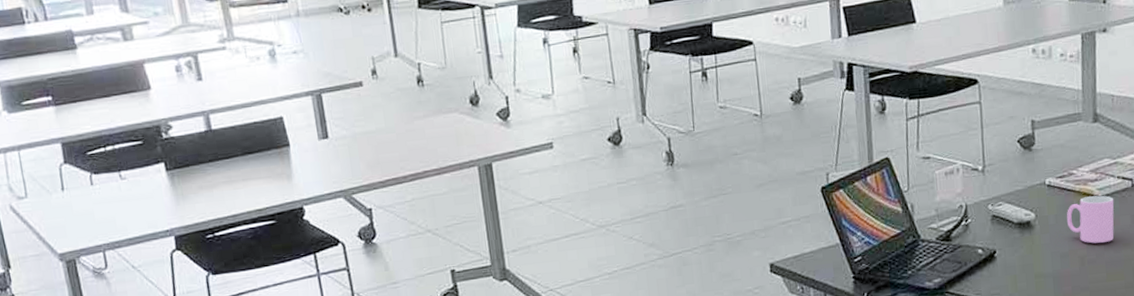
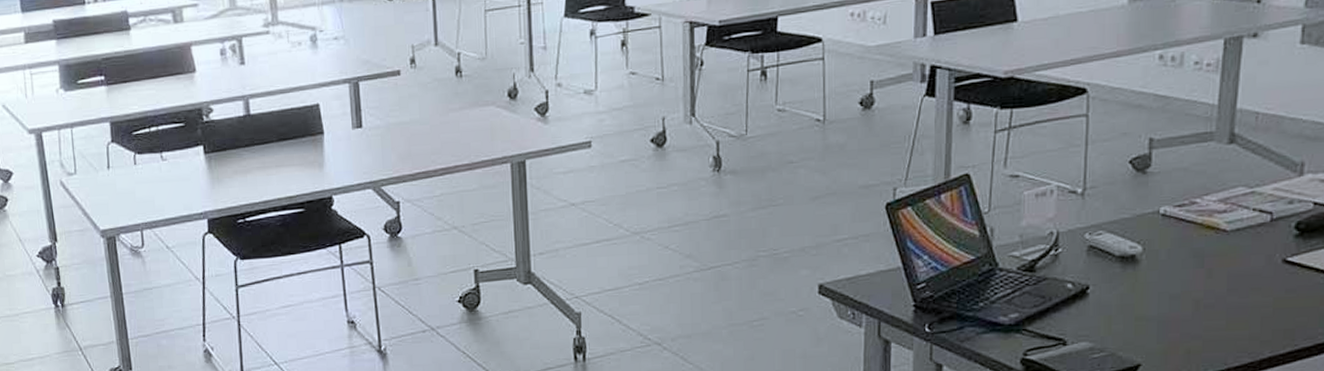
cup: present [1066,195,1114,244] -> none [1181,230,1246,285]

